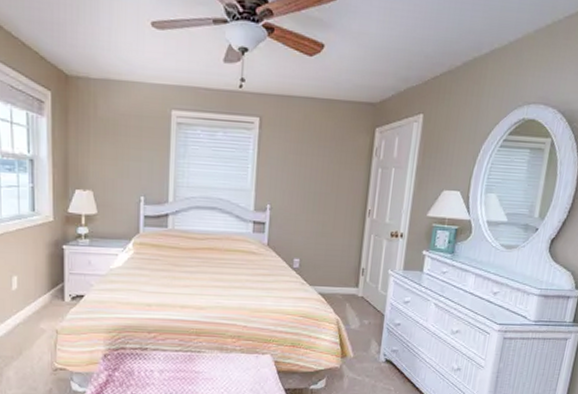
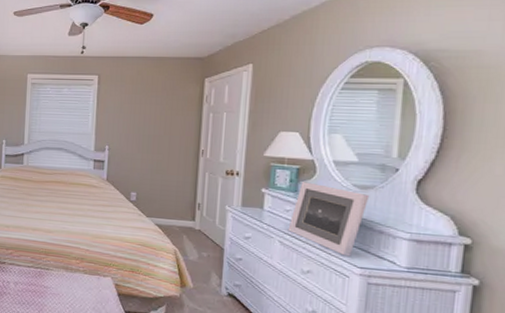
picture frame: none [443,243,513,314] -> present [288,182,370,257]

